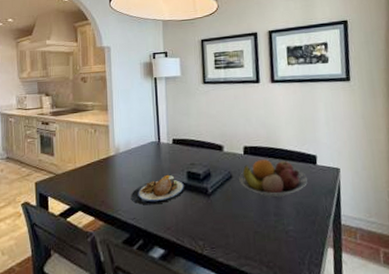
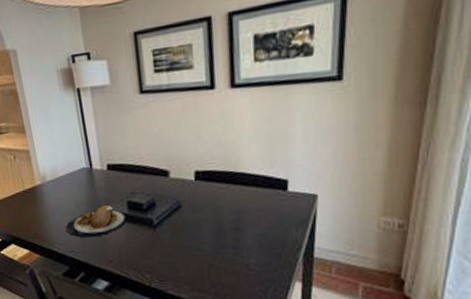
fruit bowl: present [239,159,307,198] -> none [190,186,275,229]

